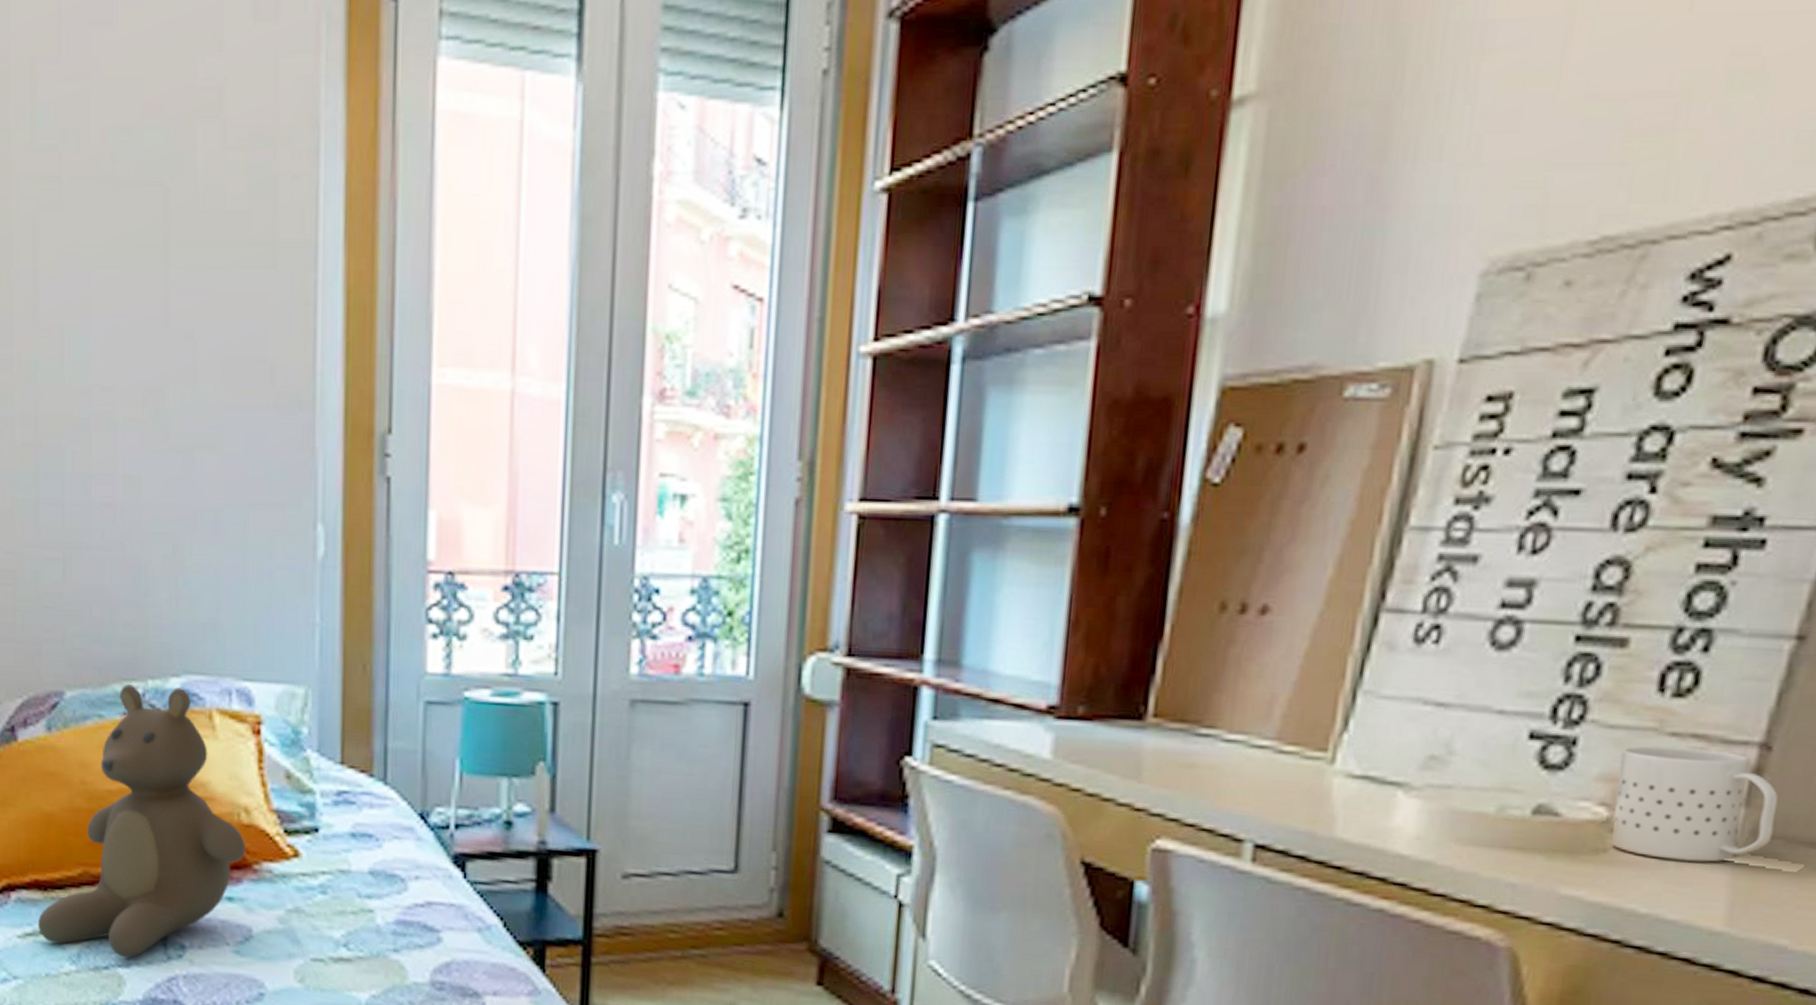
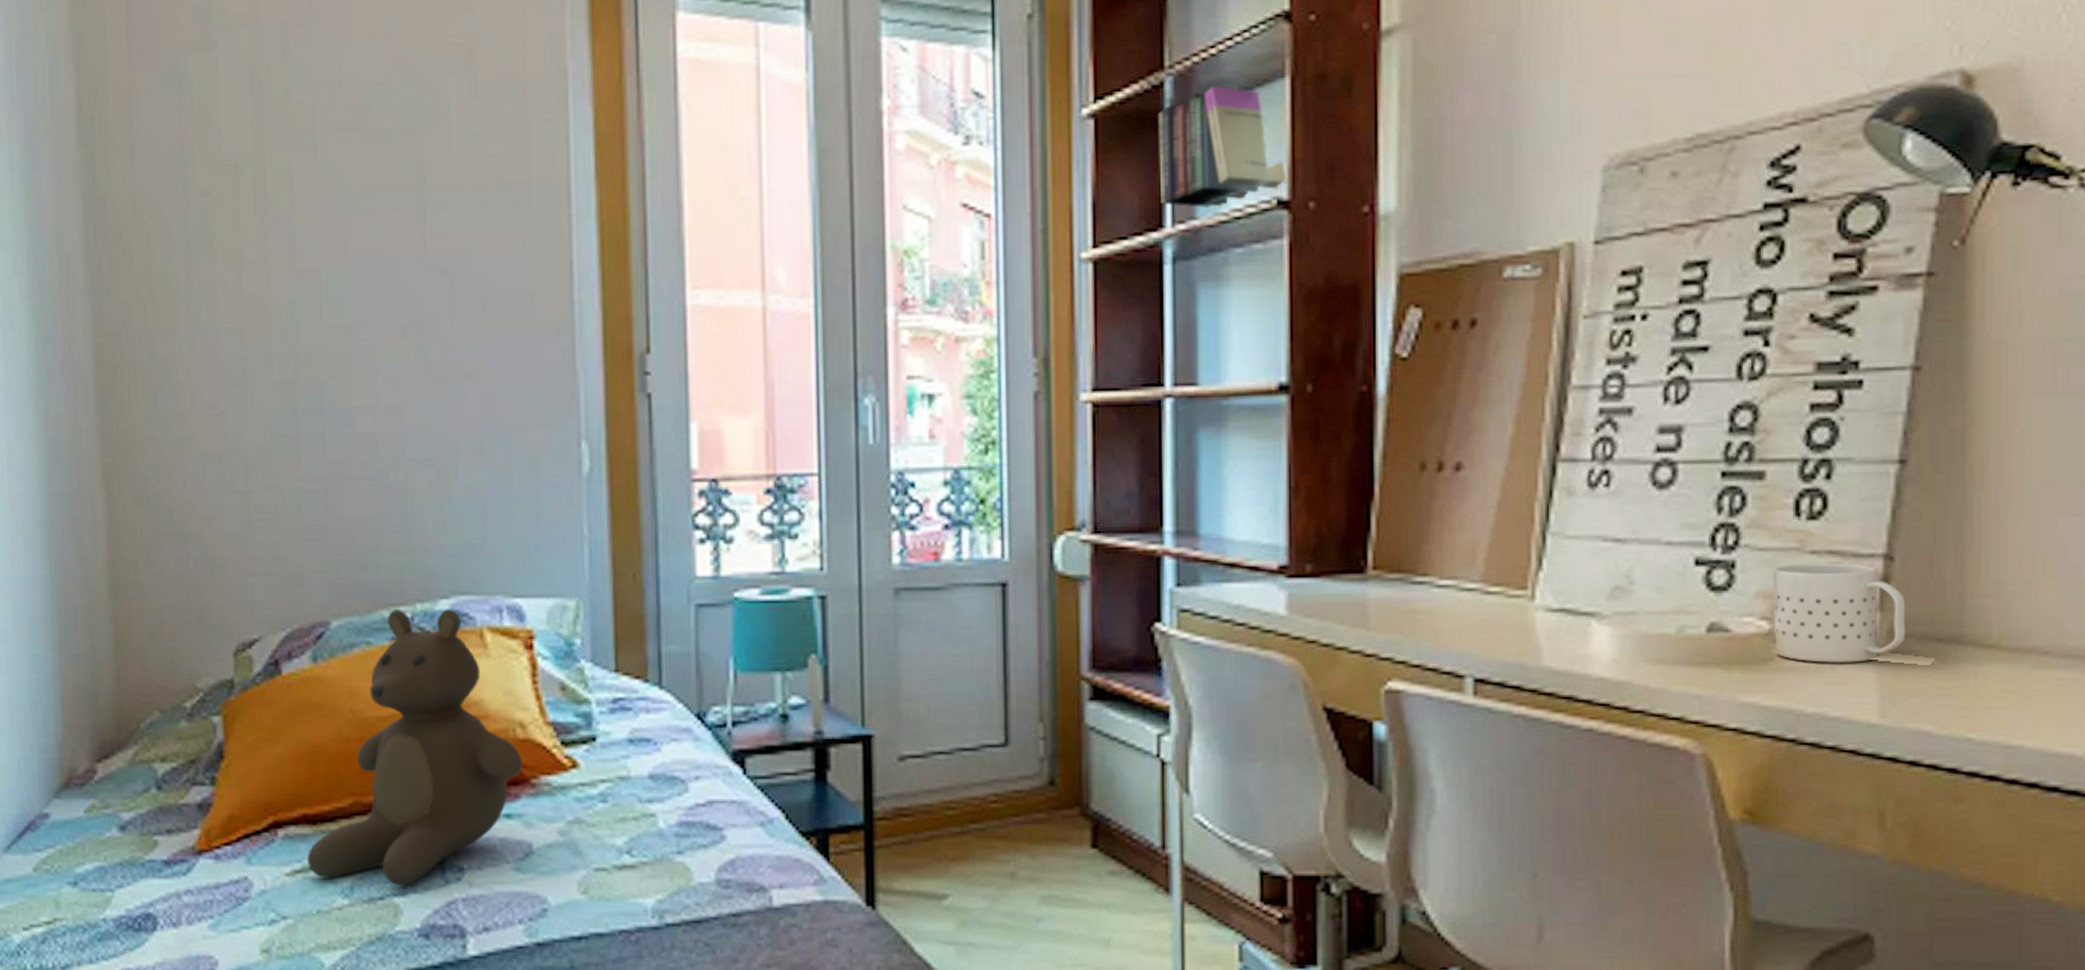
books: none [955,160,1103,300] -> present [1158,86,1287,208]

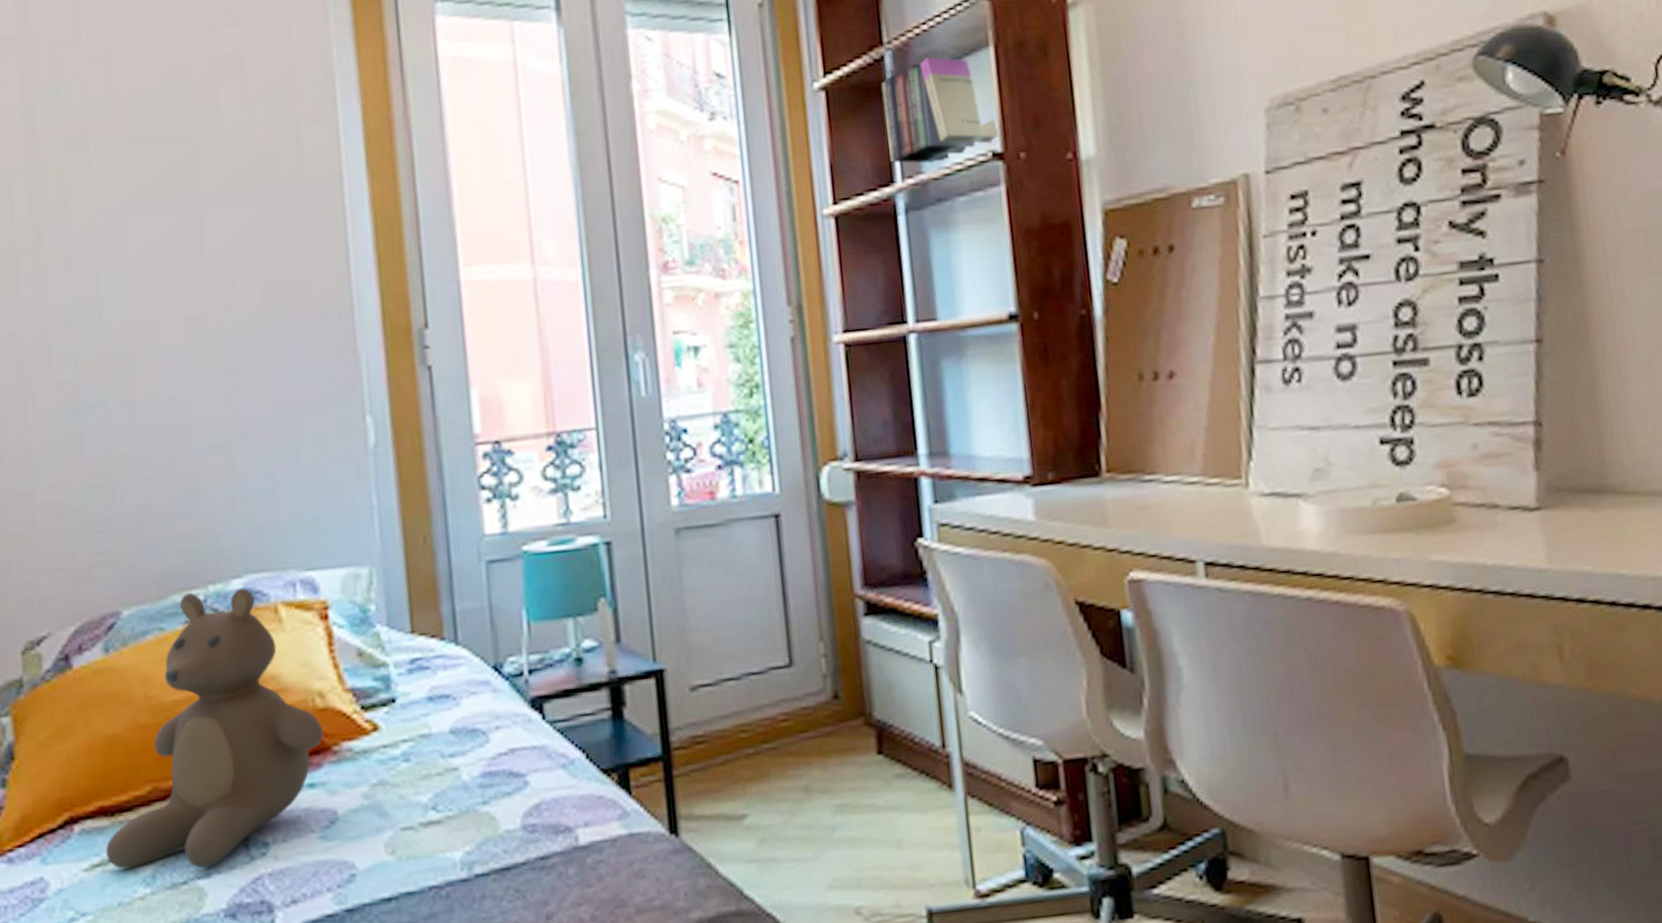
mug: present [1773,563,1906,663] -> none [1445,431,1561,520]

